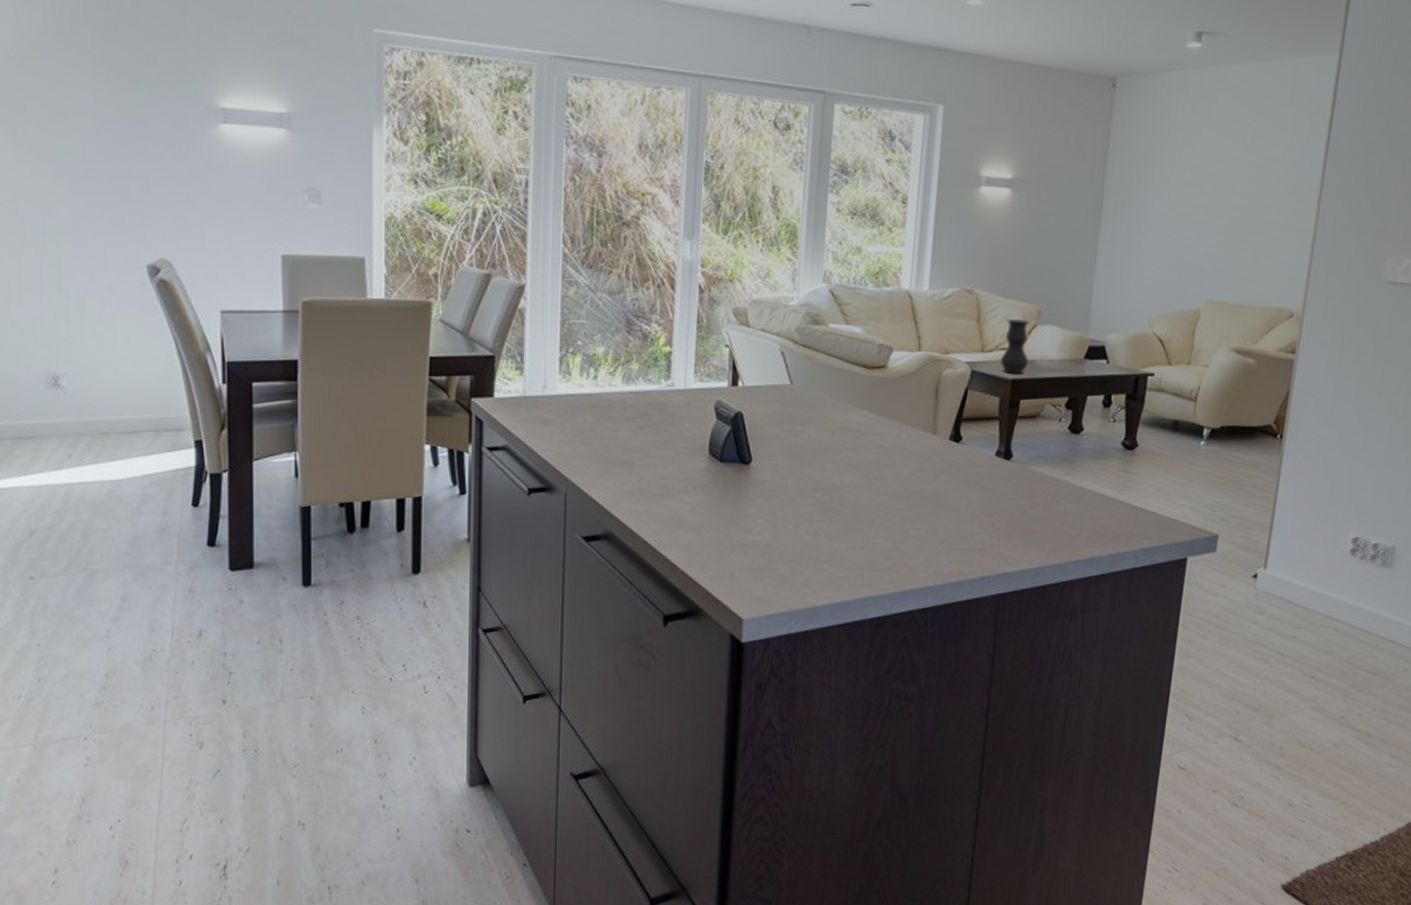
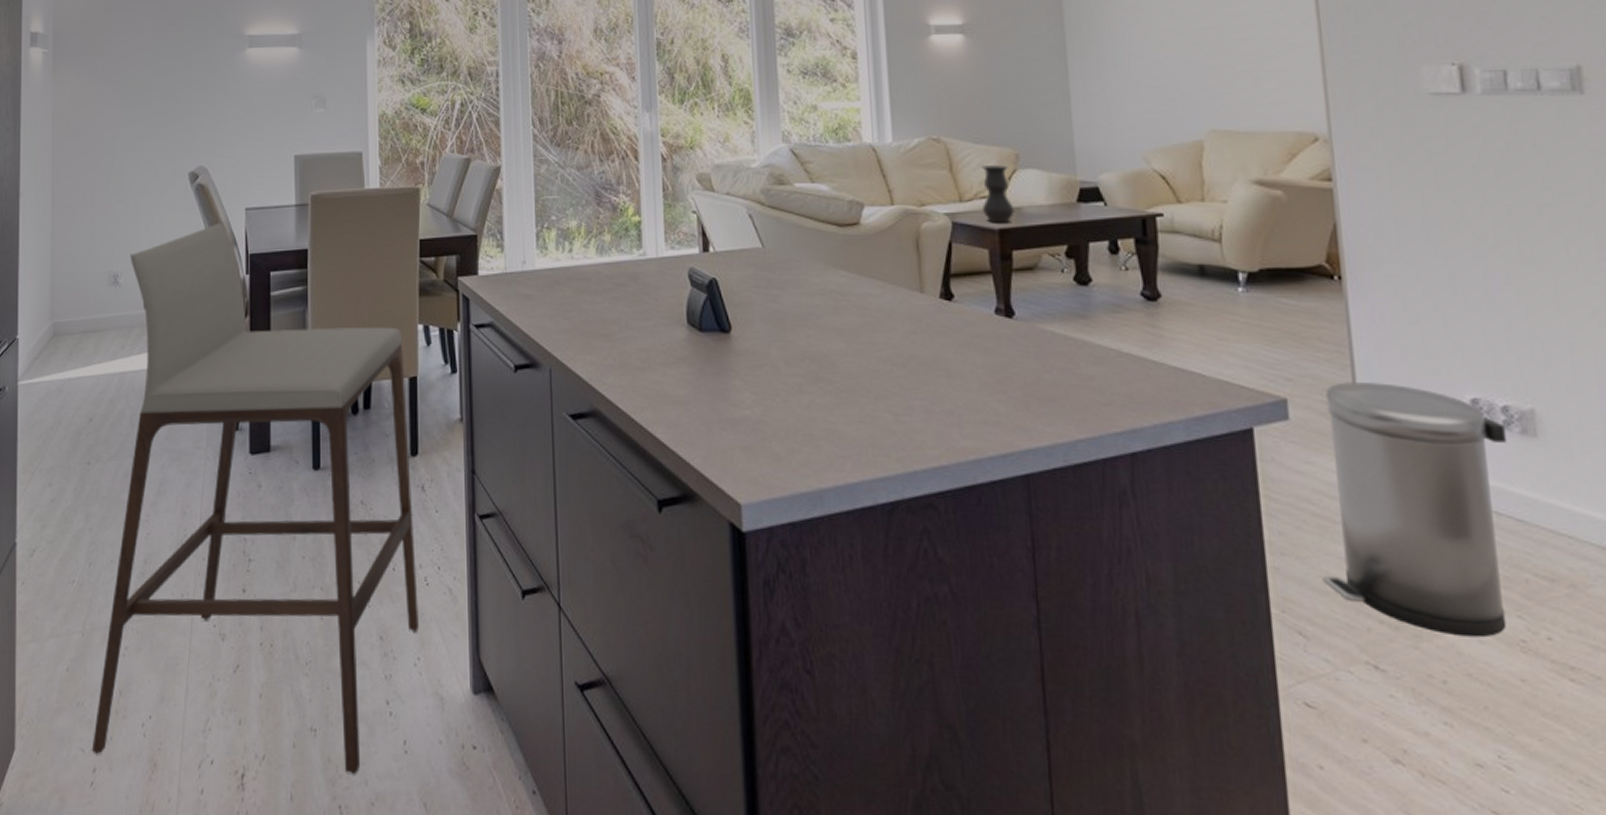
bar stool: none [51,324,416,859] -> present [91,222,419,774]
pedal bin: none [1213,522,1372,716] -> present [1323,382,1508,637]

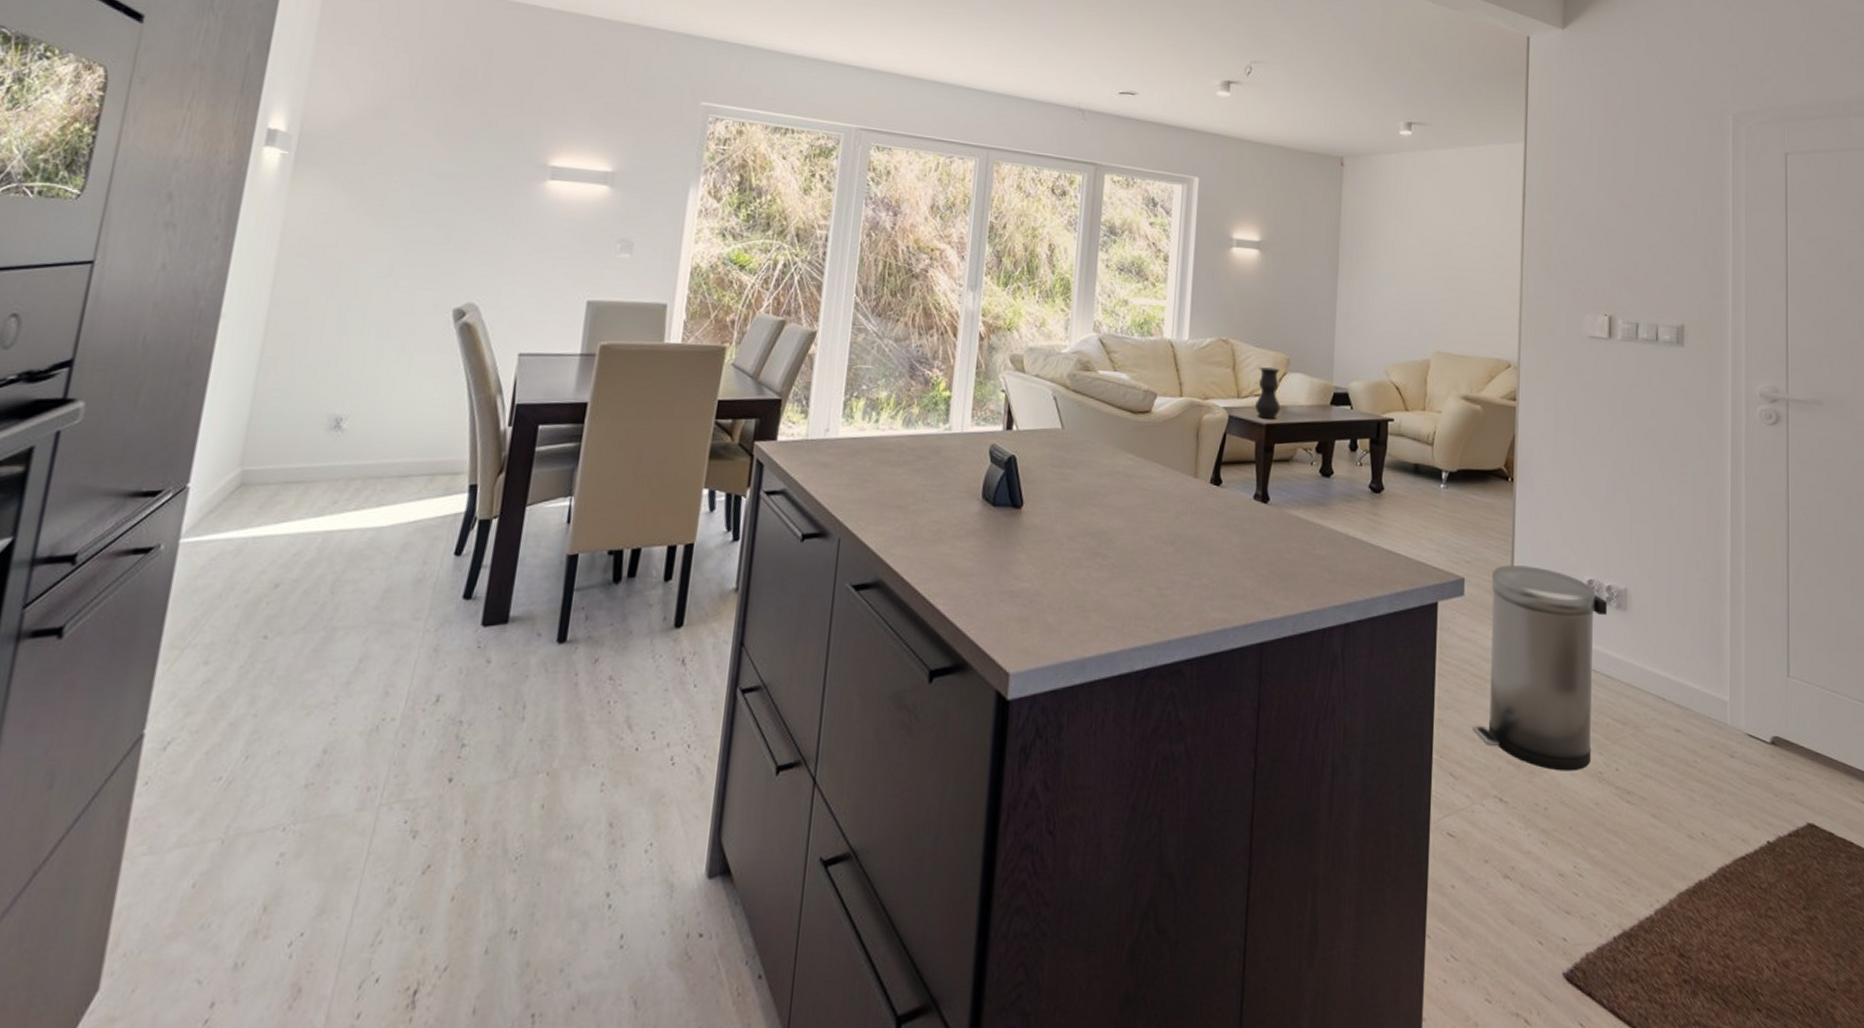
bar stool: present [91,222,419,774] -> none [212,366,684,985]

